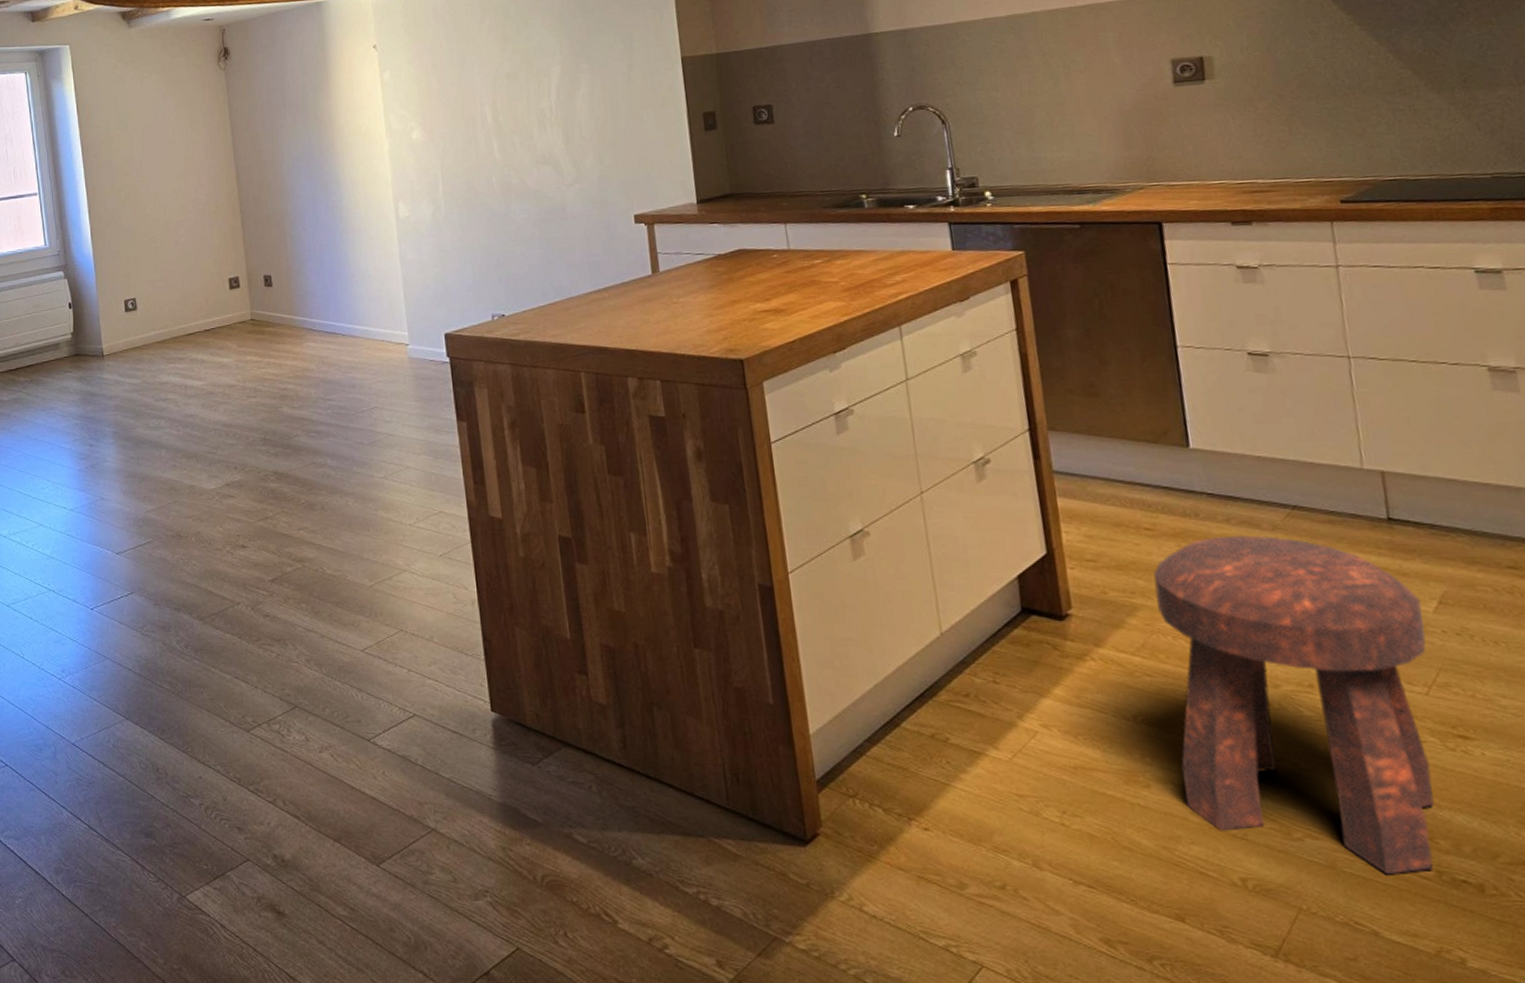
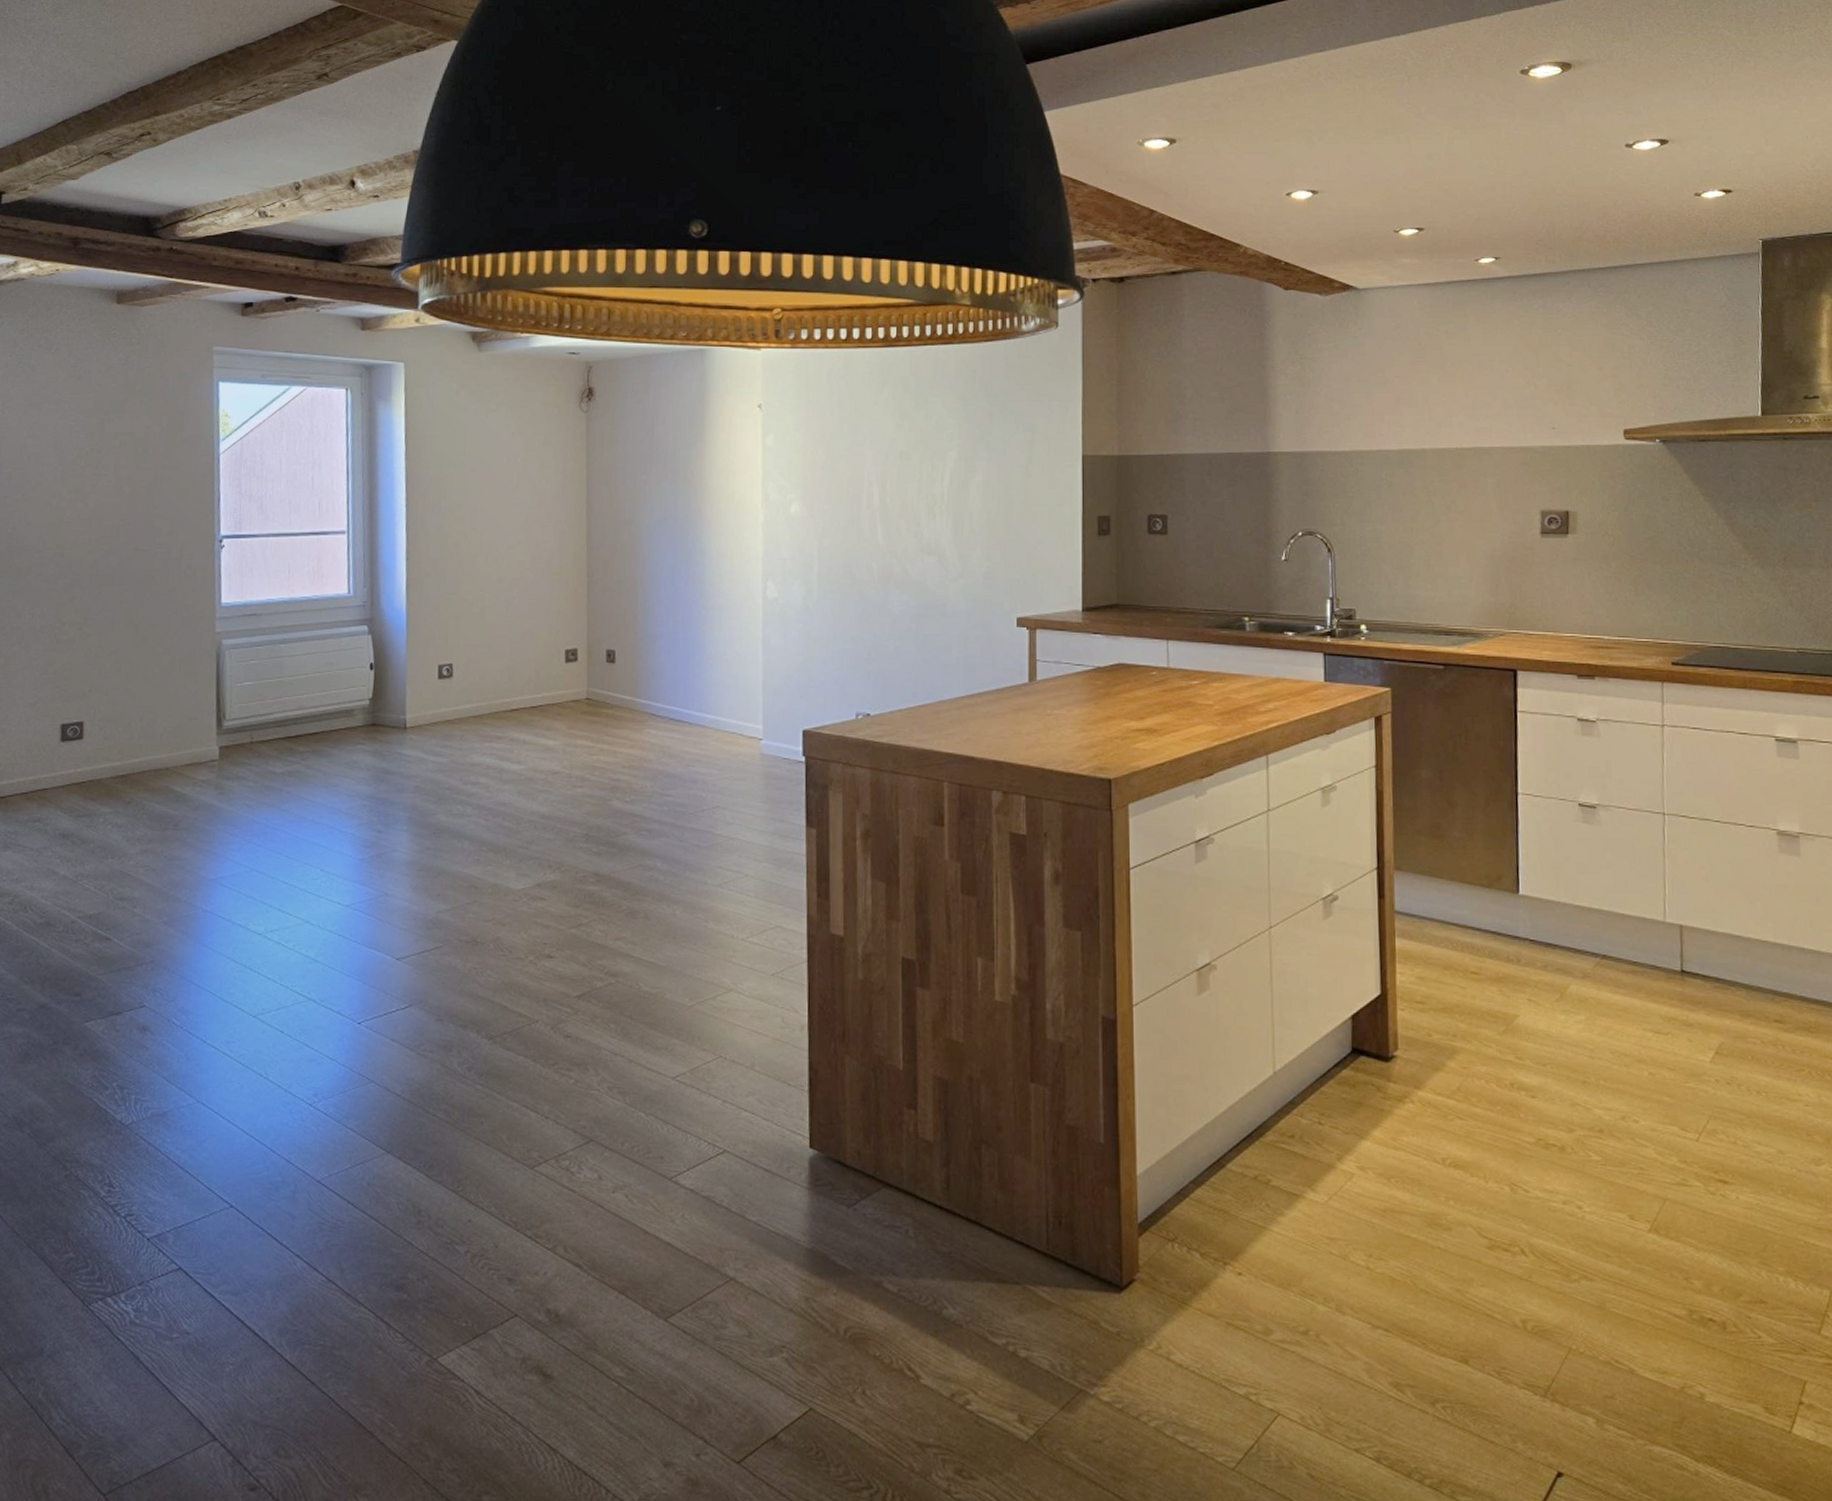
stool: present [1153,535,1435,875] -> none [1474,982,1702,1315]

